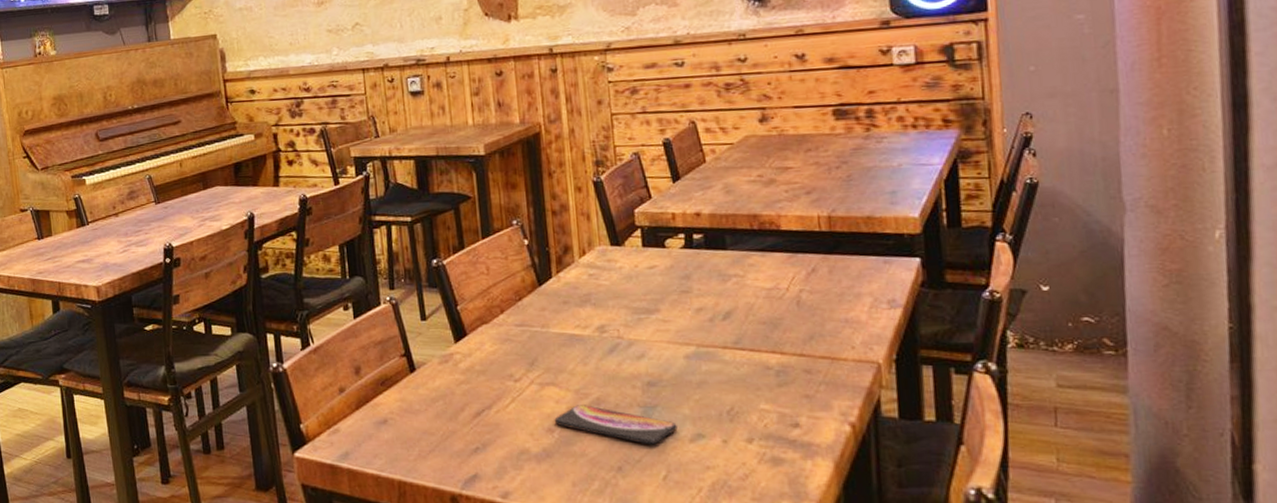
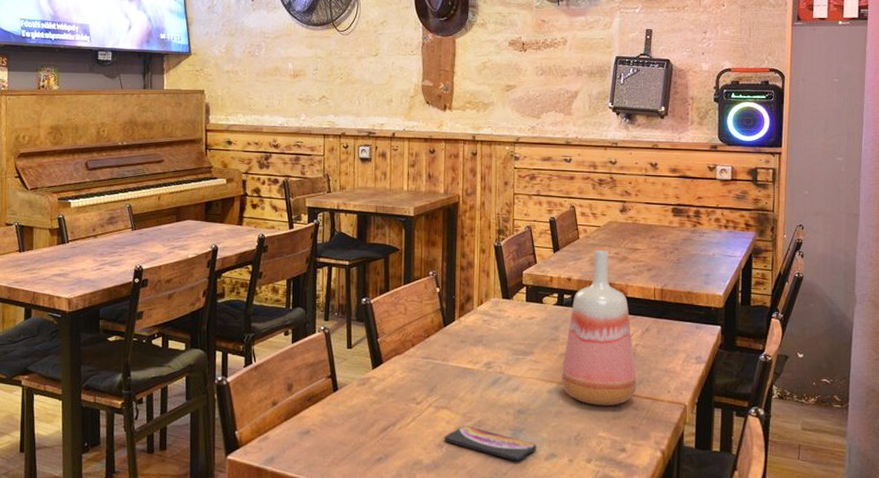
vase: none [700,173,807,371] -> present [561,250,636,406]

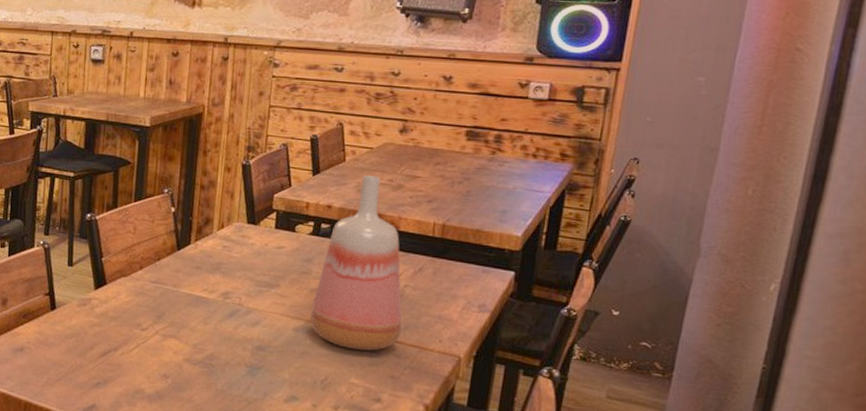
smartphone: present [444,426,537,461] -> none [170,357,276,401]

